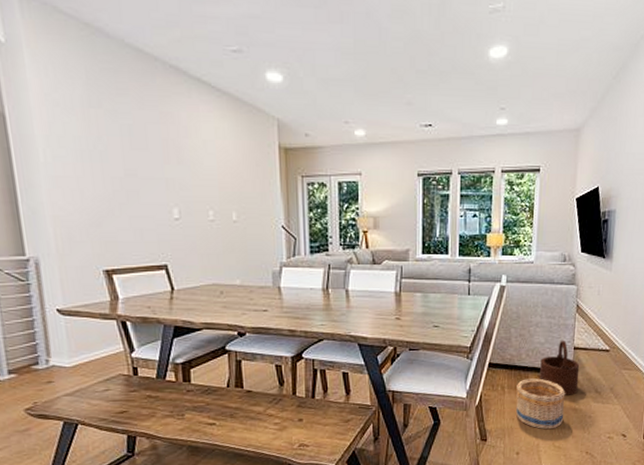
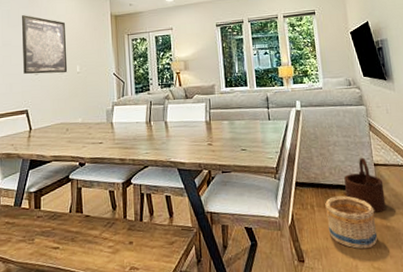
wall art: none [151,134,220,221] -> present [22,15,68,75]

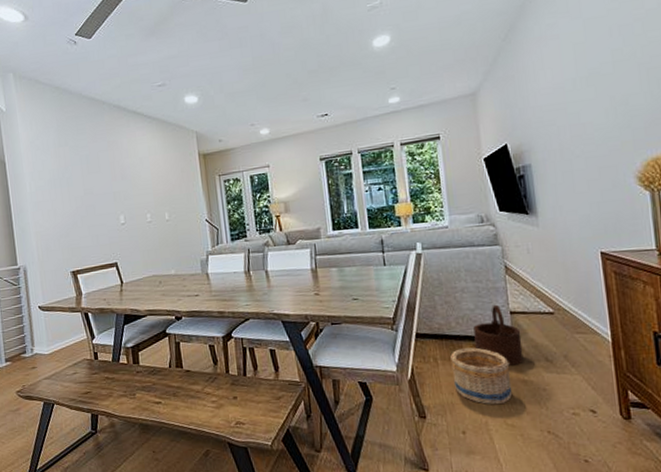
wall art: present [22,15,68,75] -> none [102,159,156,225]

